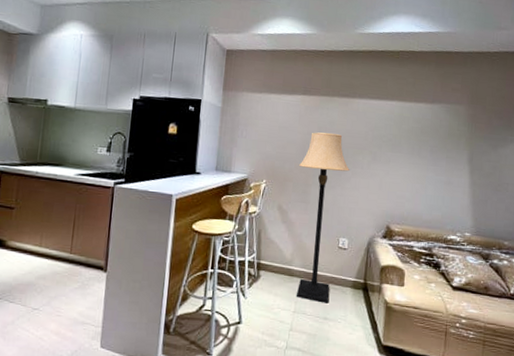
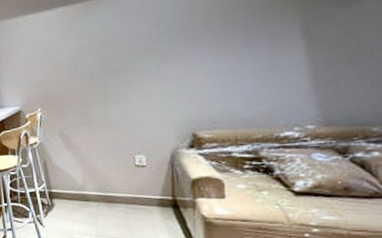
lamp: present [297,132,350,304] -> none [73,40,134,225]

